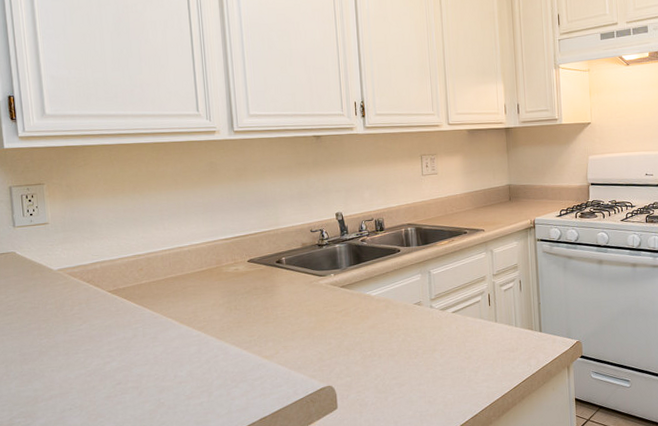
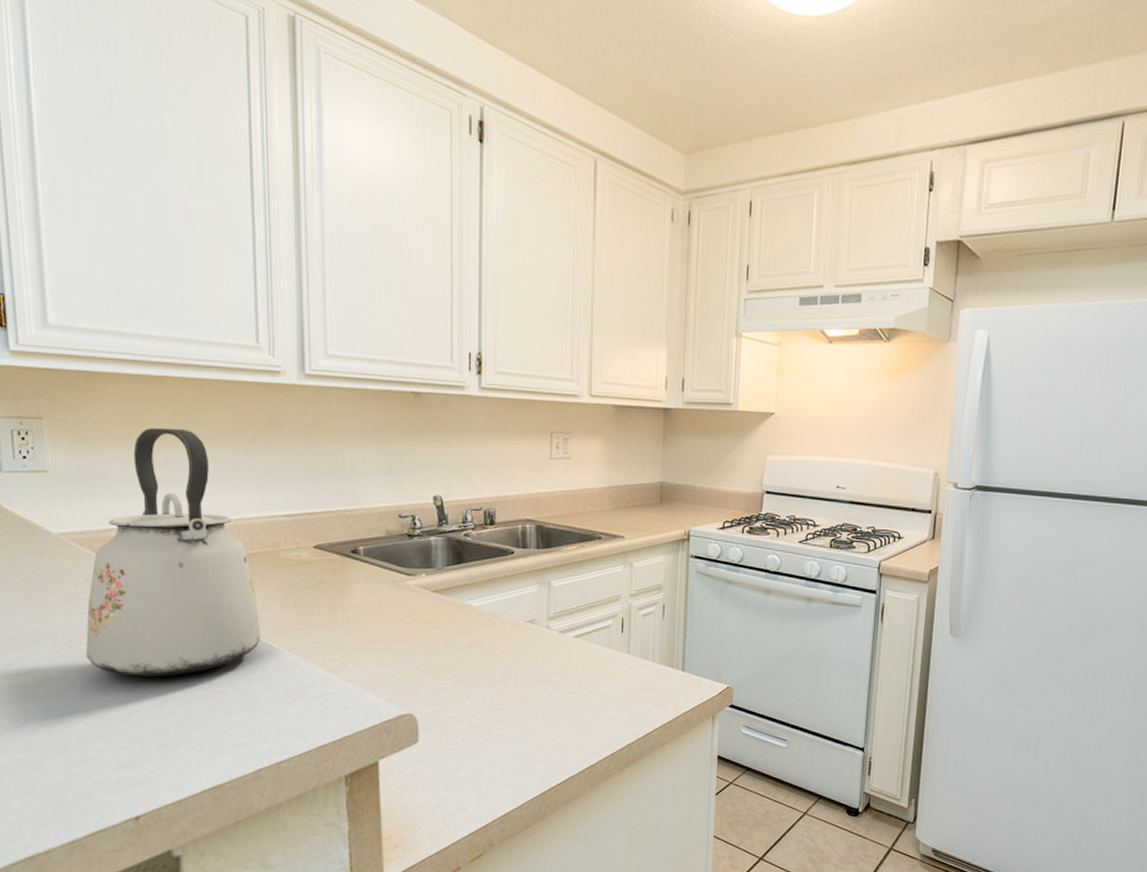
kettle: none [80,181,212,376] -> present [85,427,261,677]

